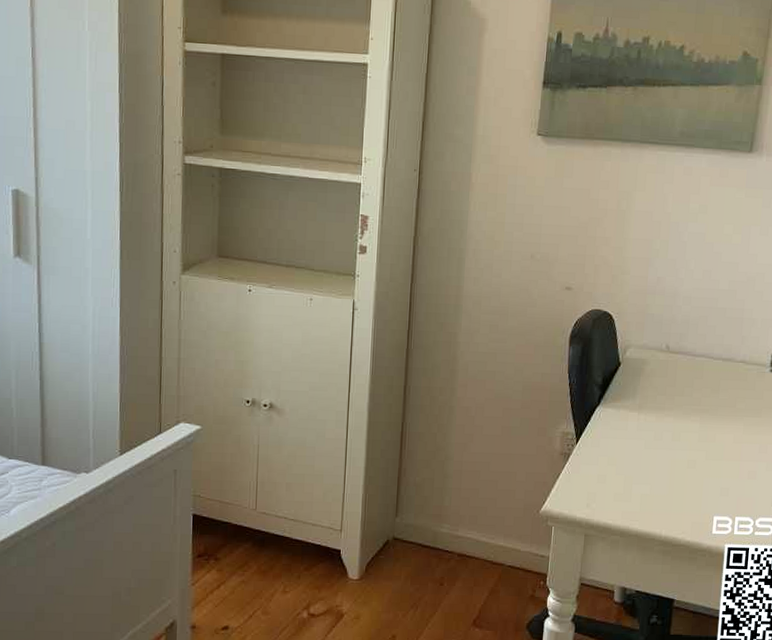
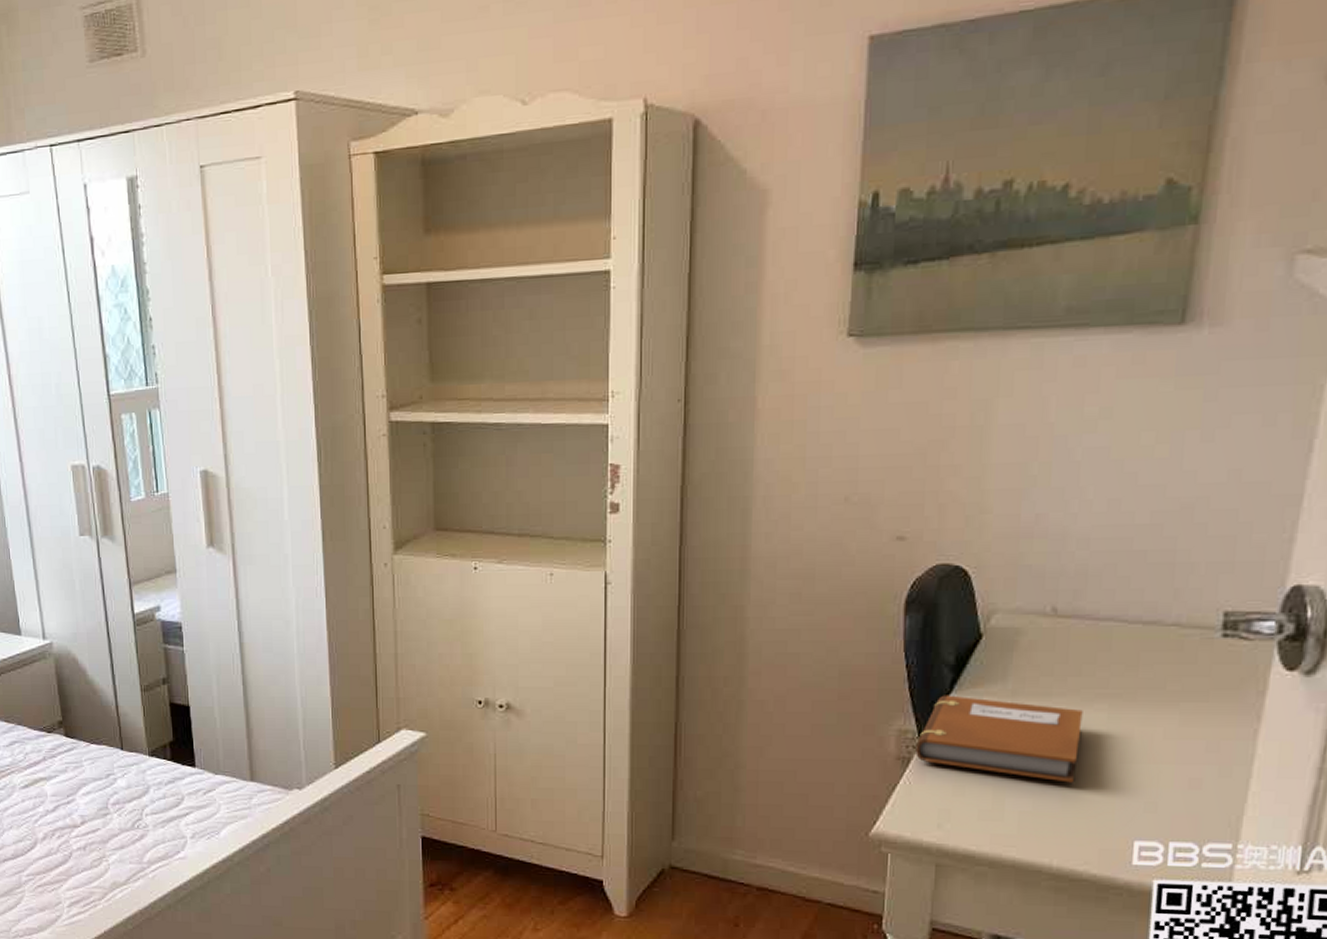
notebook: none [573,407,684,474] -> present [915,695,1083,783]

